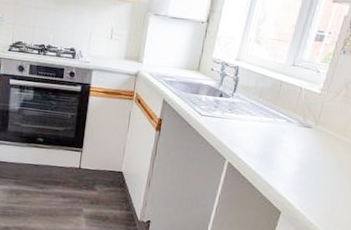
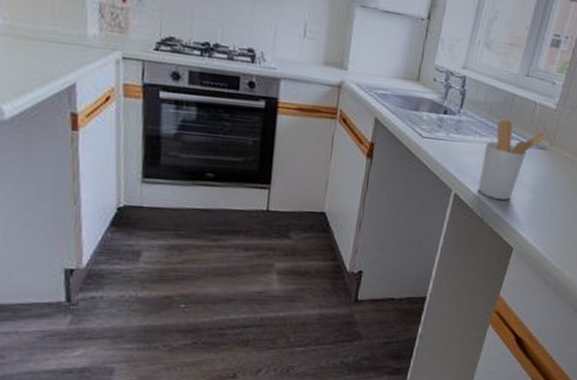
utensil holder: none [249,102,314,170] -> present [478,119,549,201]

